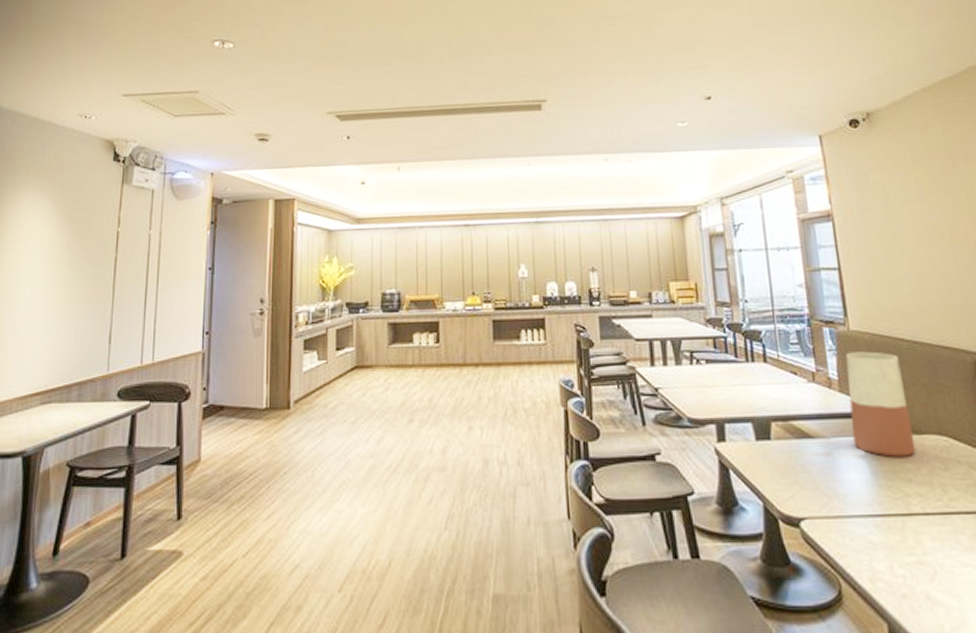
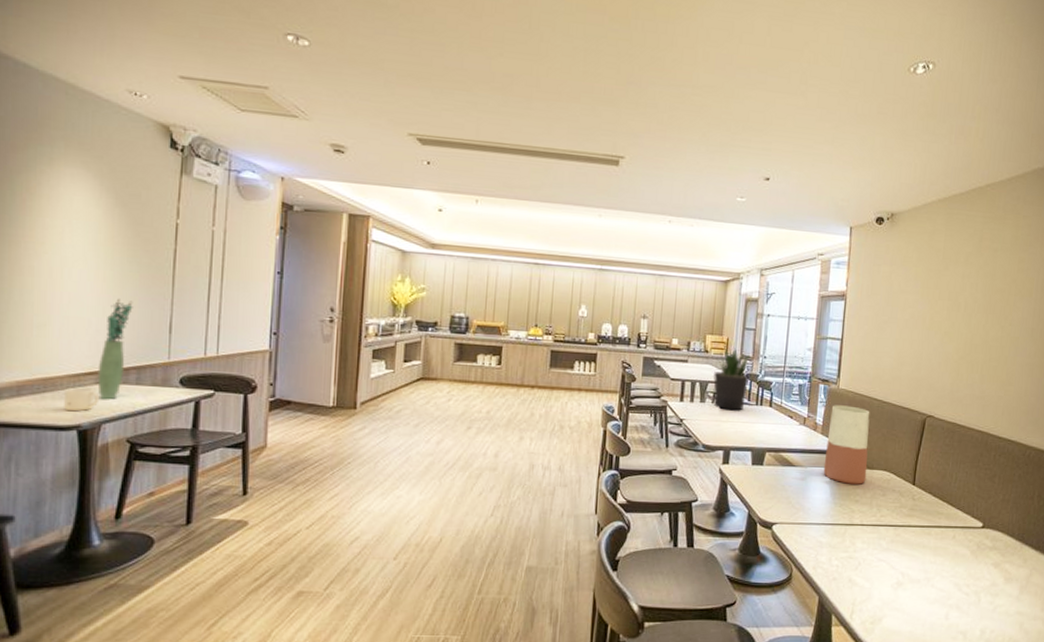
mug: none [11,409,44,437] -> present [64,387,100,412]
vase: none [42,313,77,421] -> present [97,298,133,400]
planter: none [685,291,732,372] -> present [712,345,750,411]

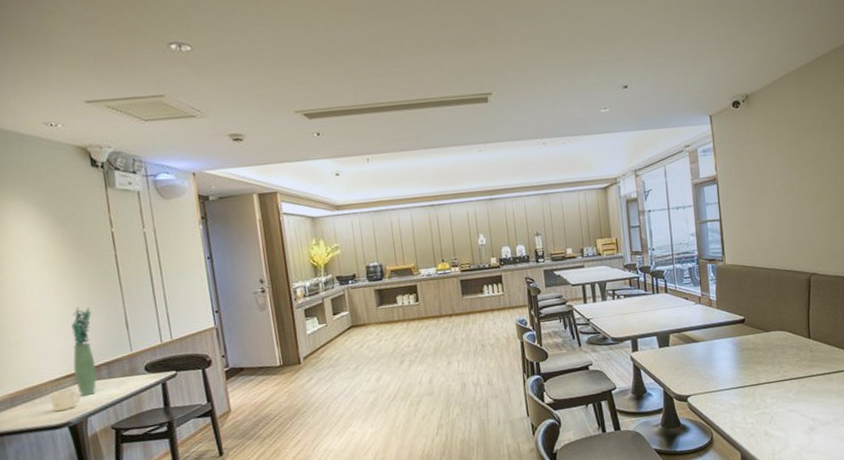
planter: present [712,345,750,411] -> none [609,245,643,304]
vase: present [823,405,870,485] -> none [722,278,765,349]

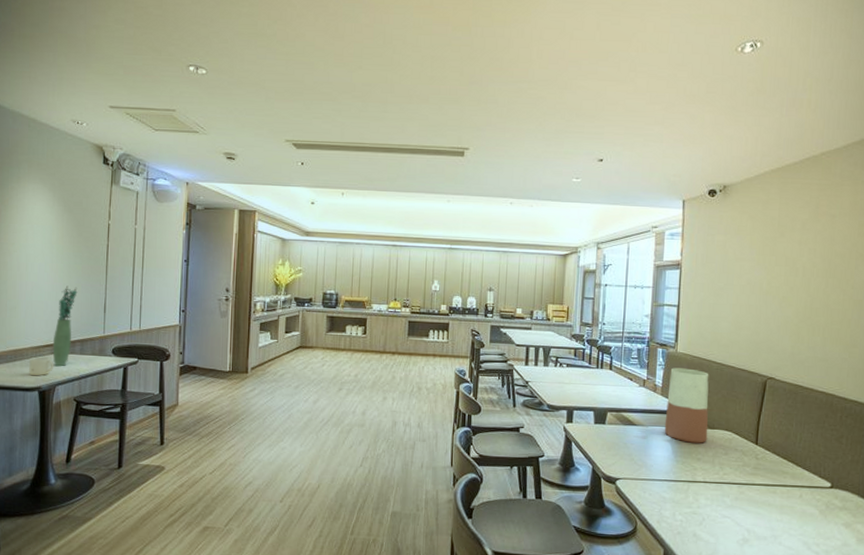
vase: none [722,278,765,349] -> present [664,368,709,443]

